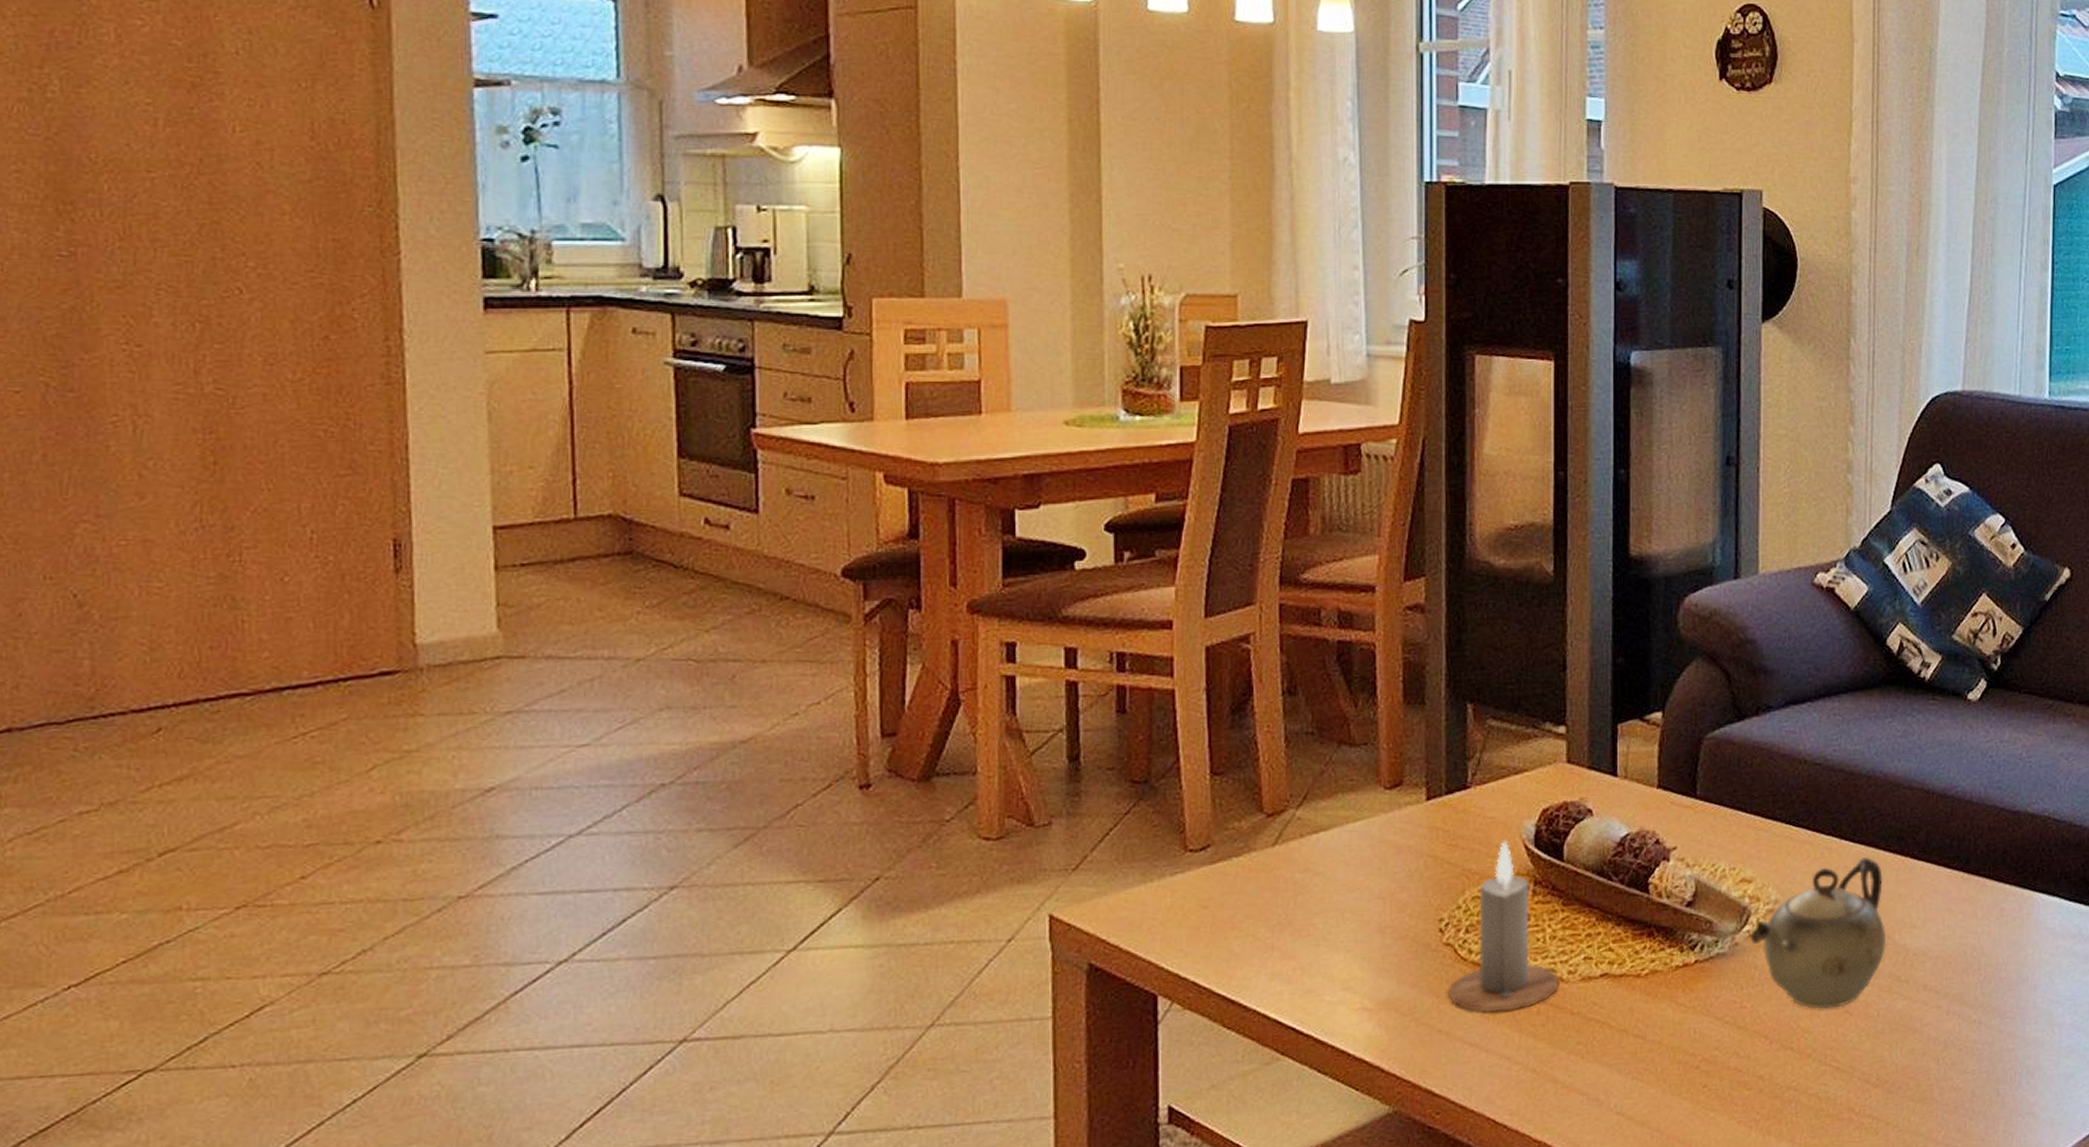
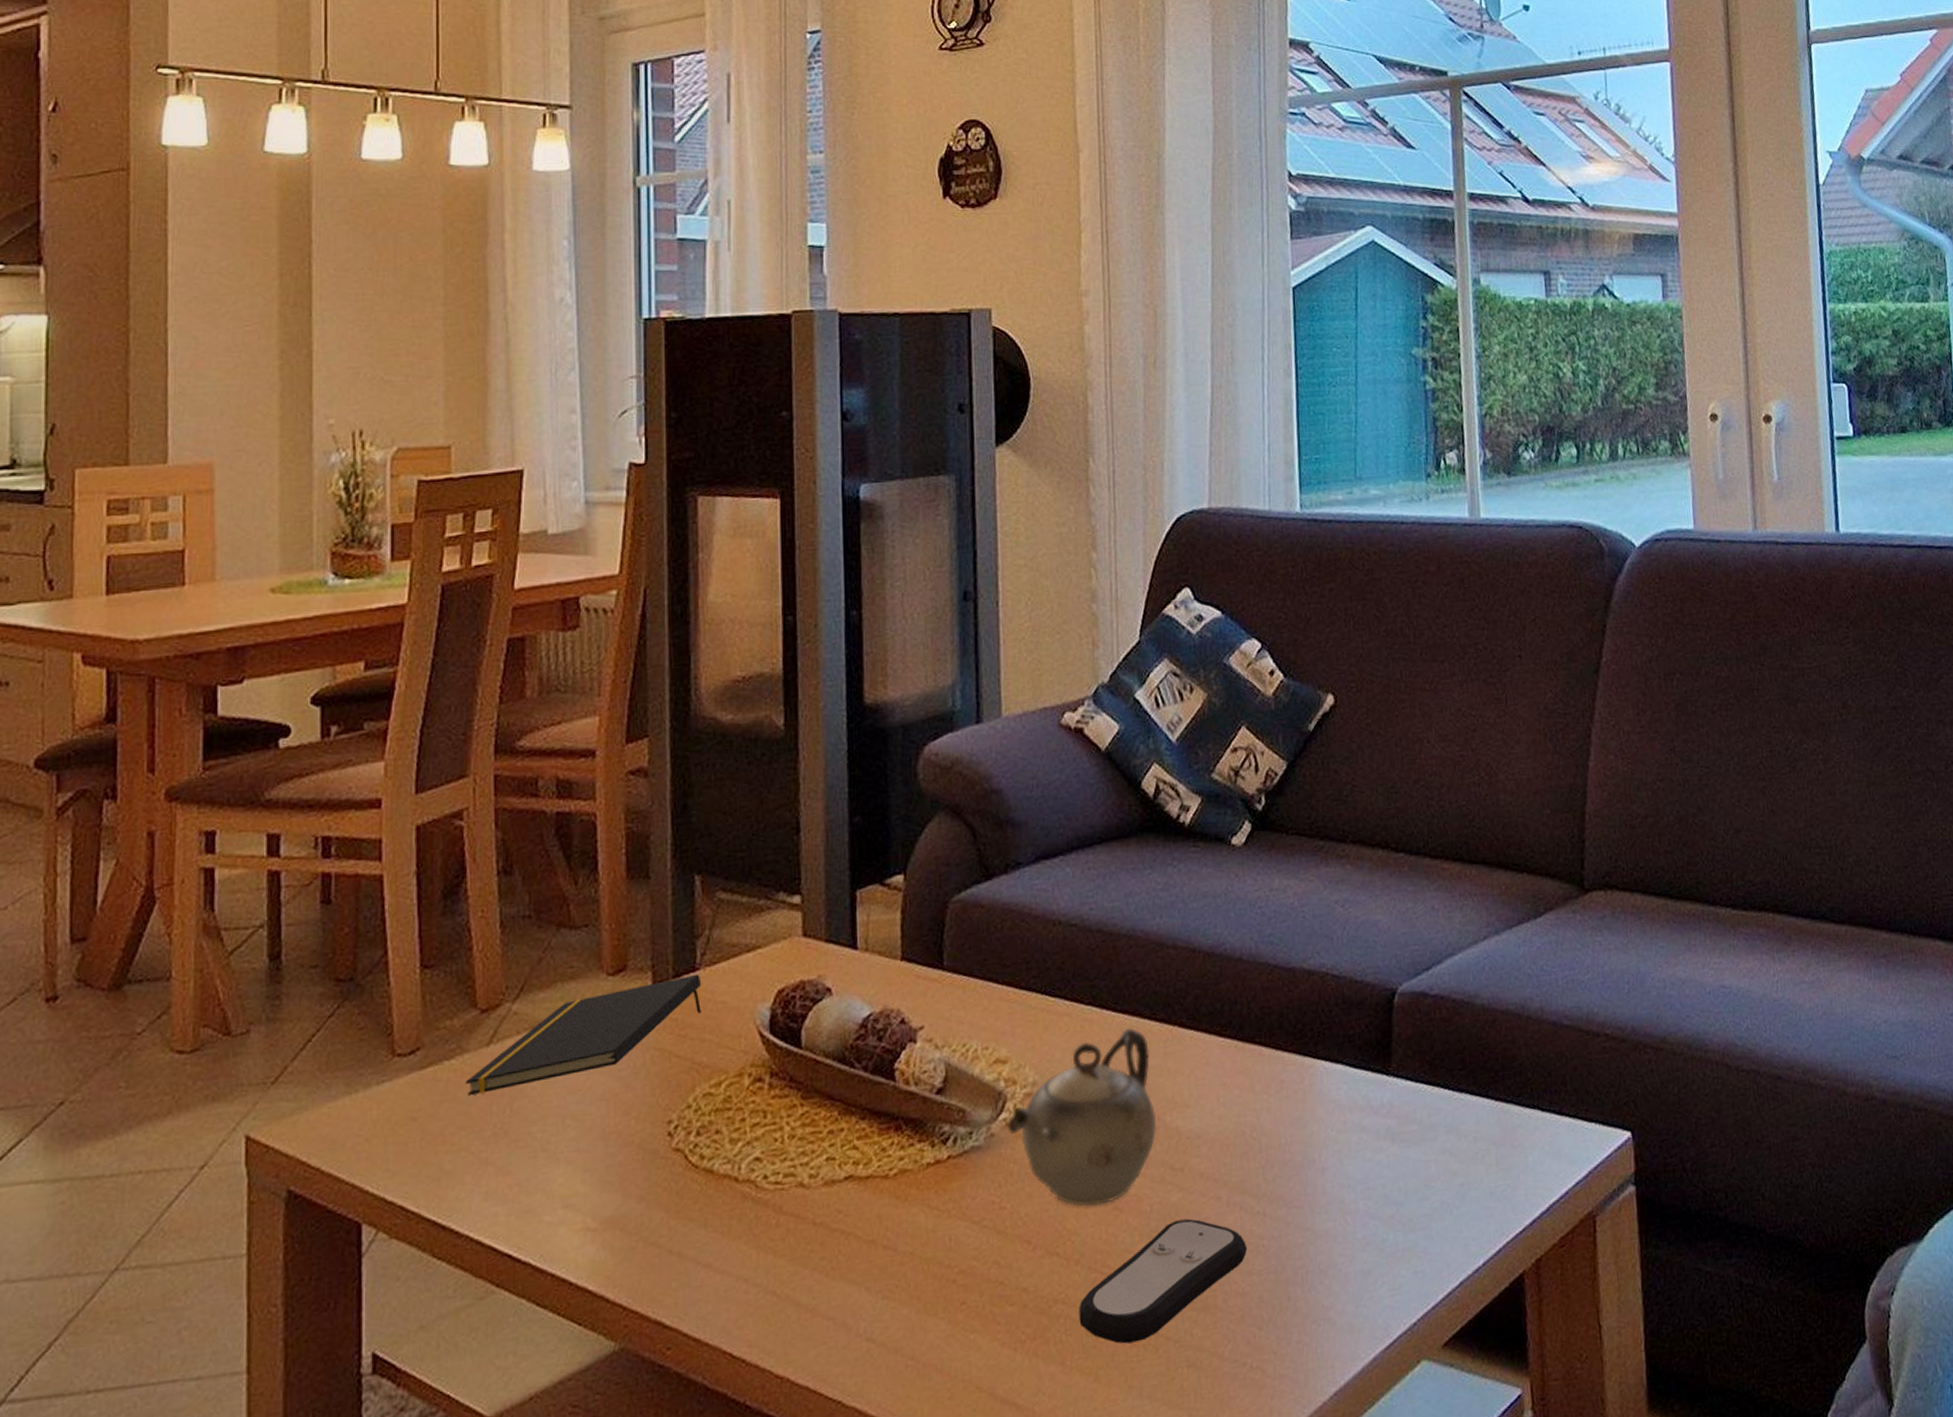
notepad: none [1252,791,1473,888] -> present [465,973,703,1095]
candle: present [1448,840,1559,1013] -> none [679,1027,800,1228]
remote control: none [1809,1023,1964,1127] -> present [1078,1218,1248,1344]

